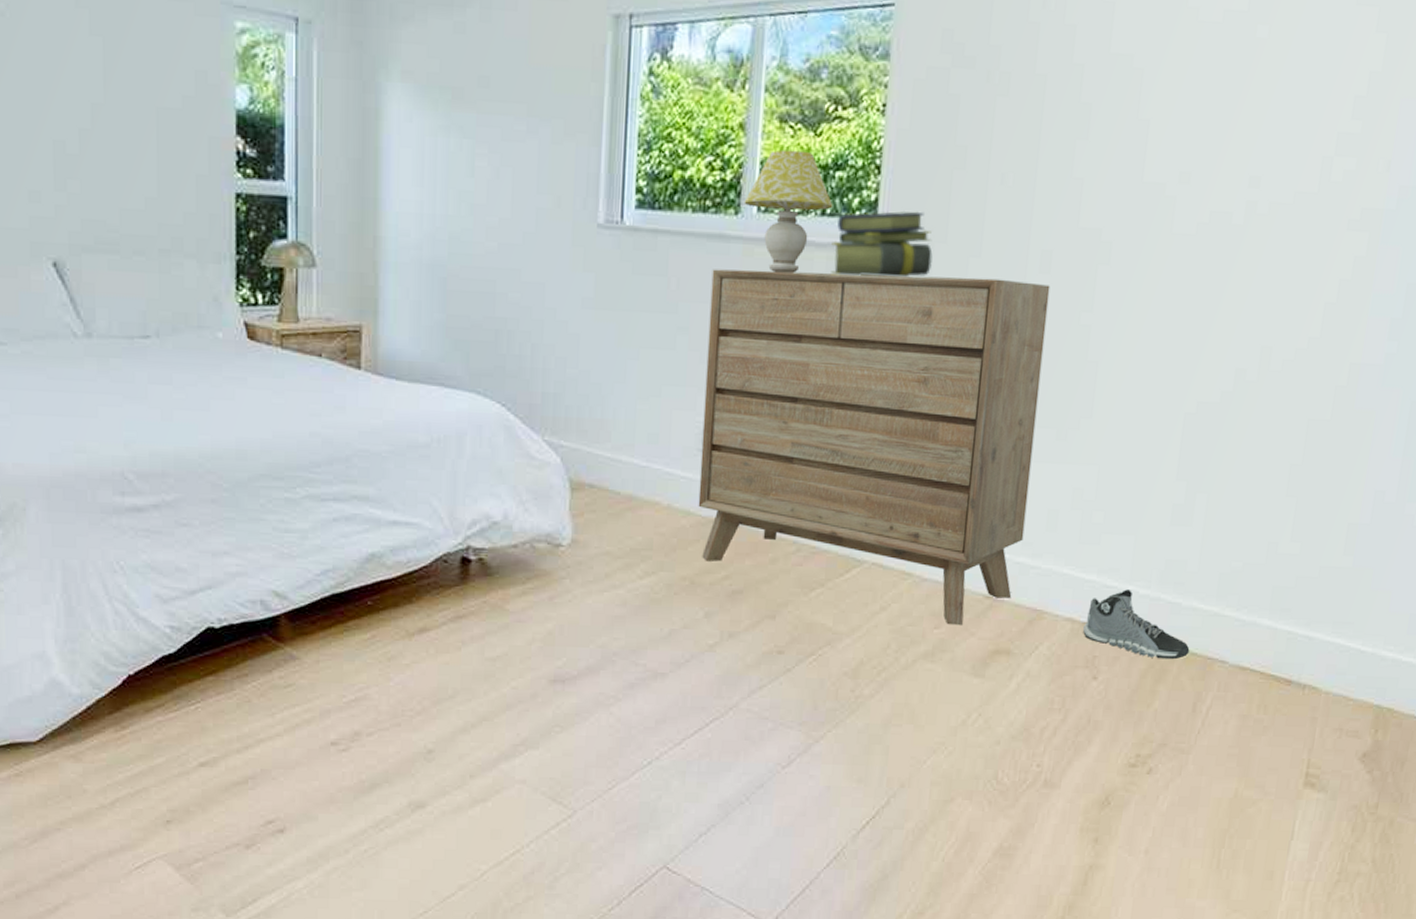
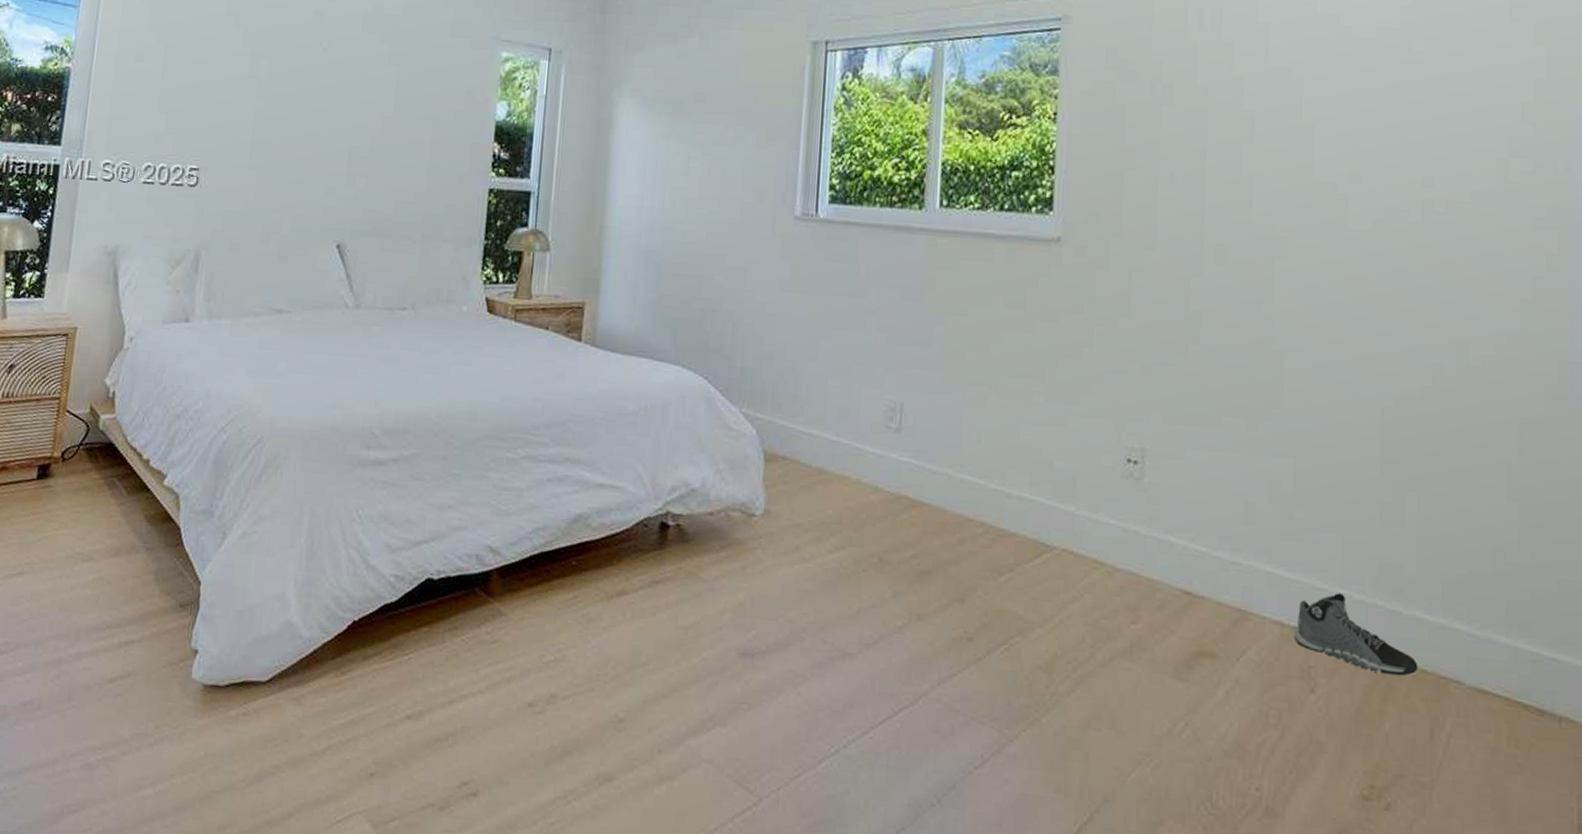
dresser: present [698,269,1050,626] -> none [886,257,1228,623]
table lamp: present [744,149,833,273] -> none [927,152,1011,263]
stack of books: present [831,211,933,278] -> none [1010,207,1108,268]

